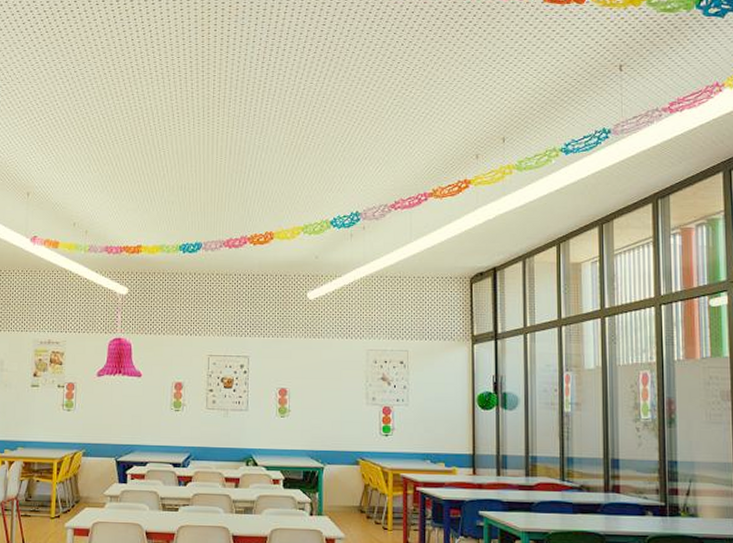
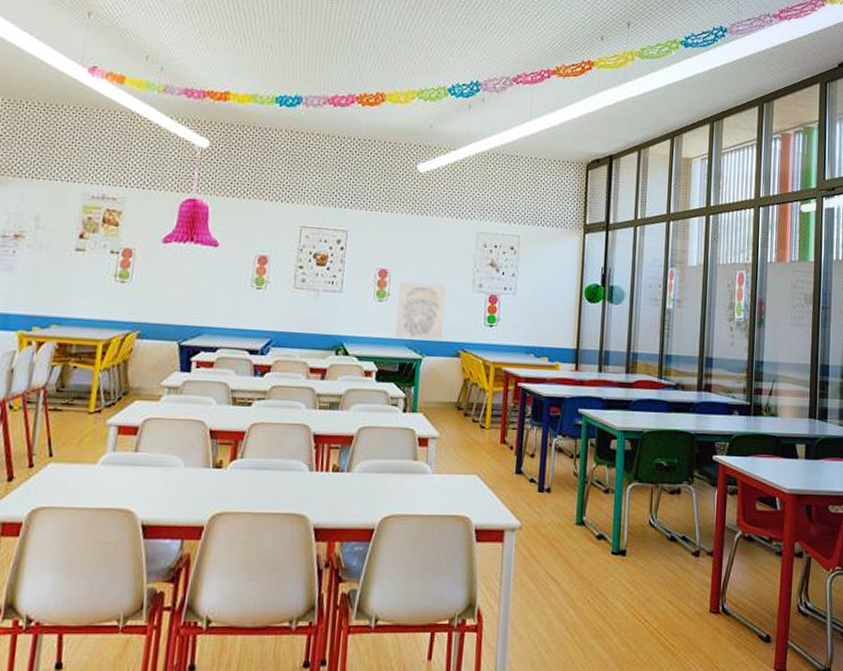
wall art: none [298,399,342,451] -> present [395,282,447,341]

